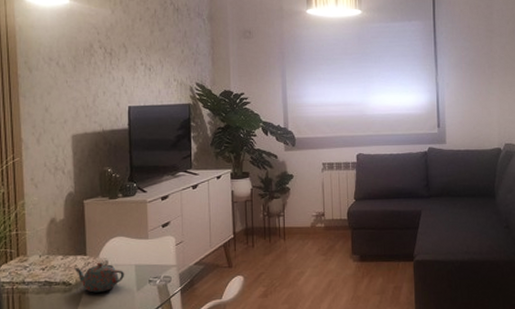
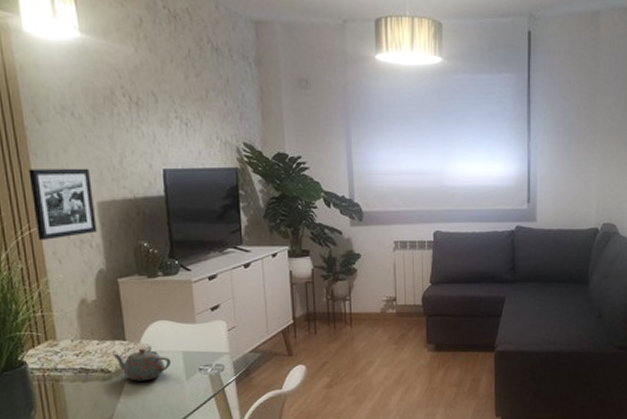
picture frame: none [17,107,70,168] -> present [28,168,97,240]

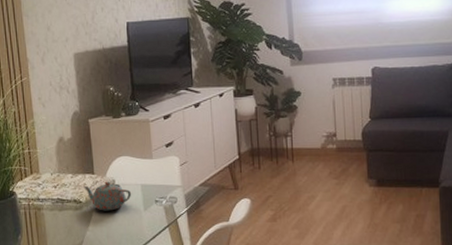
picture frame: present [28,168,97,240] -> none [22,25,73,88]

